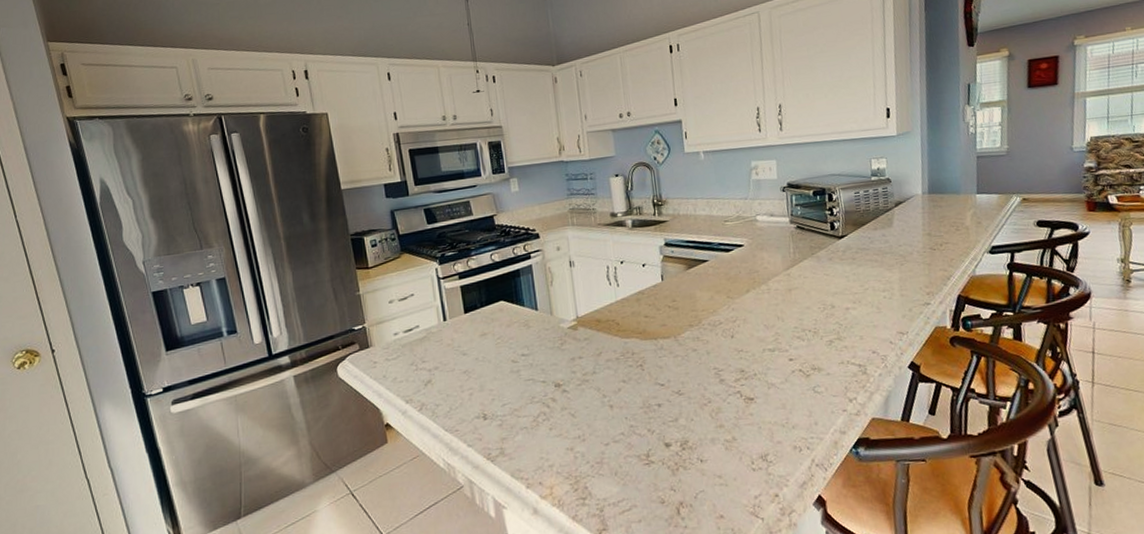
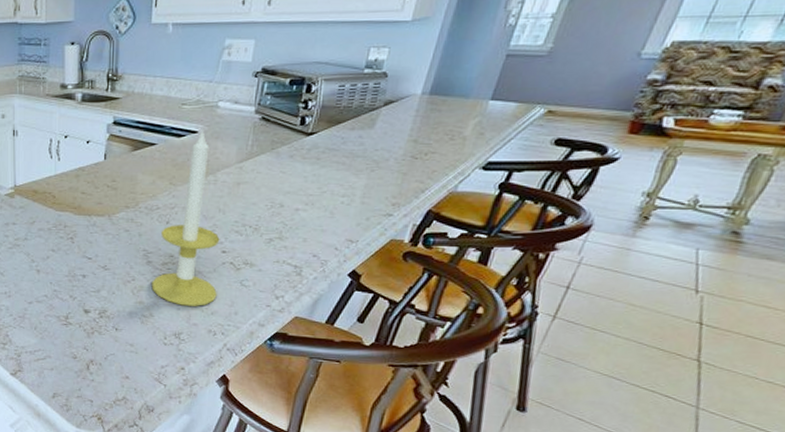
candle: none [727,242,794,423] -> present [151,129,220,306]

